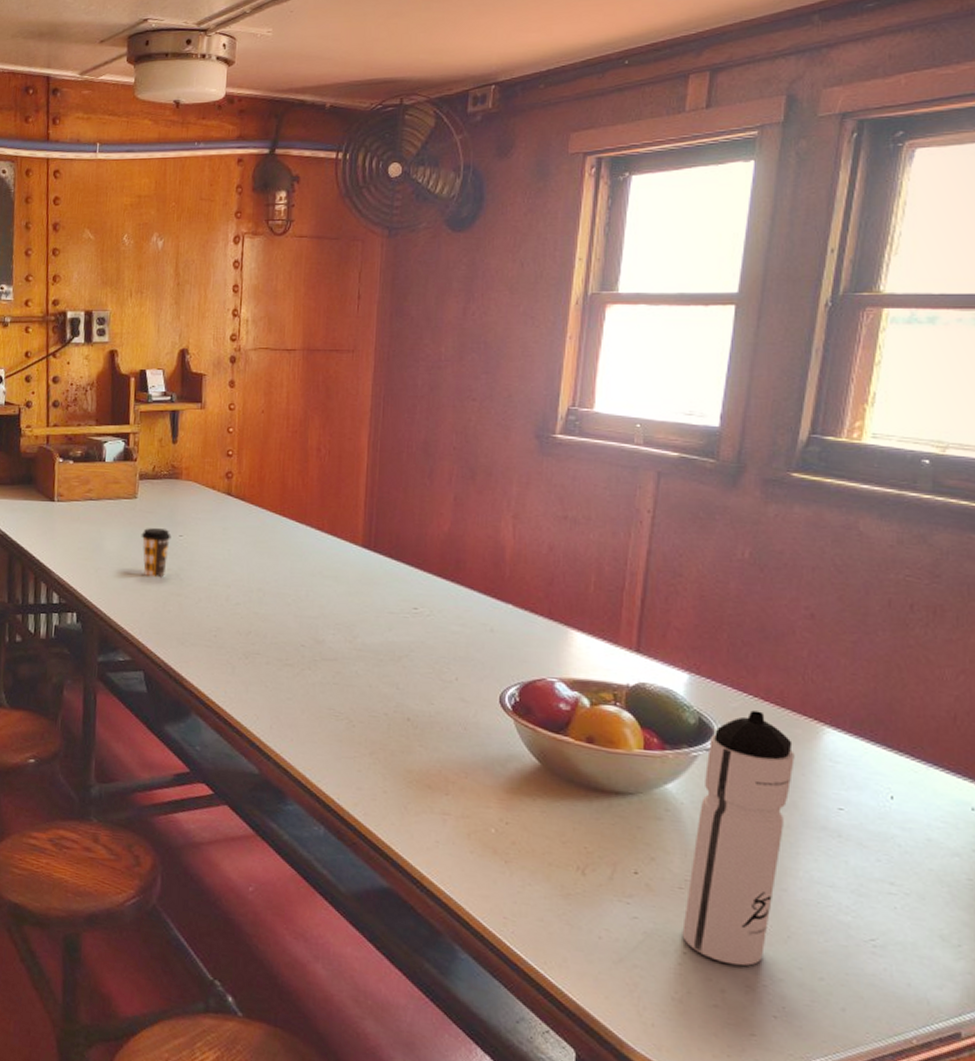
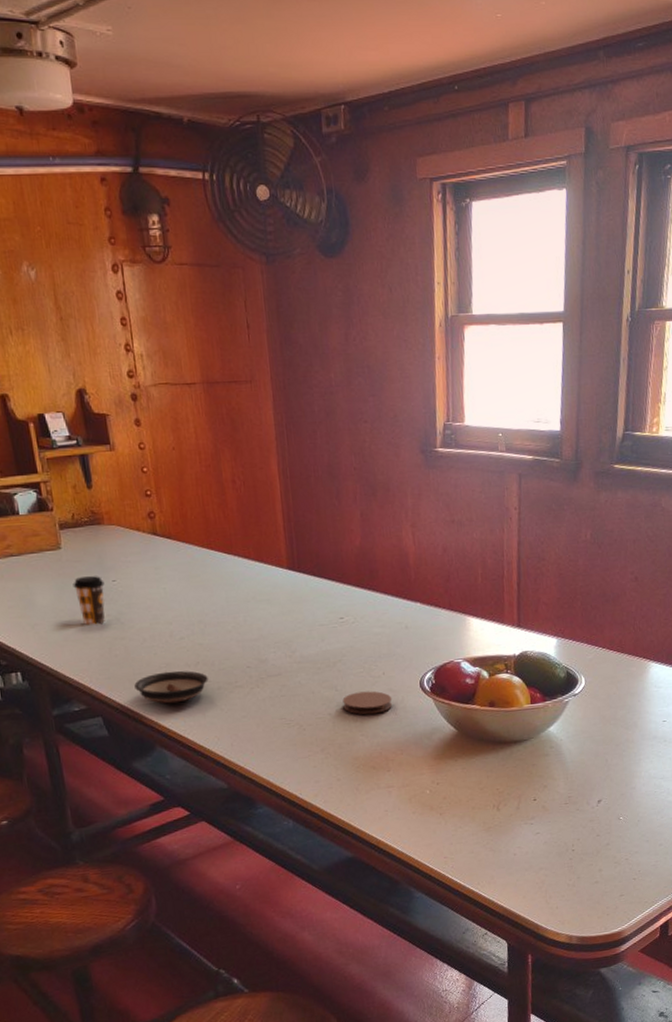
saucer: none [181,636,258,672] -> present [134,670,208,704]
coaster: none [403,694,463,725] -> present [342,691,393,715]
water bottle: present [682,710,795,966] -> none [570,658,633,851]

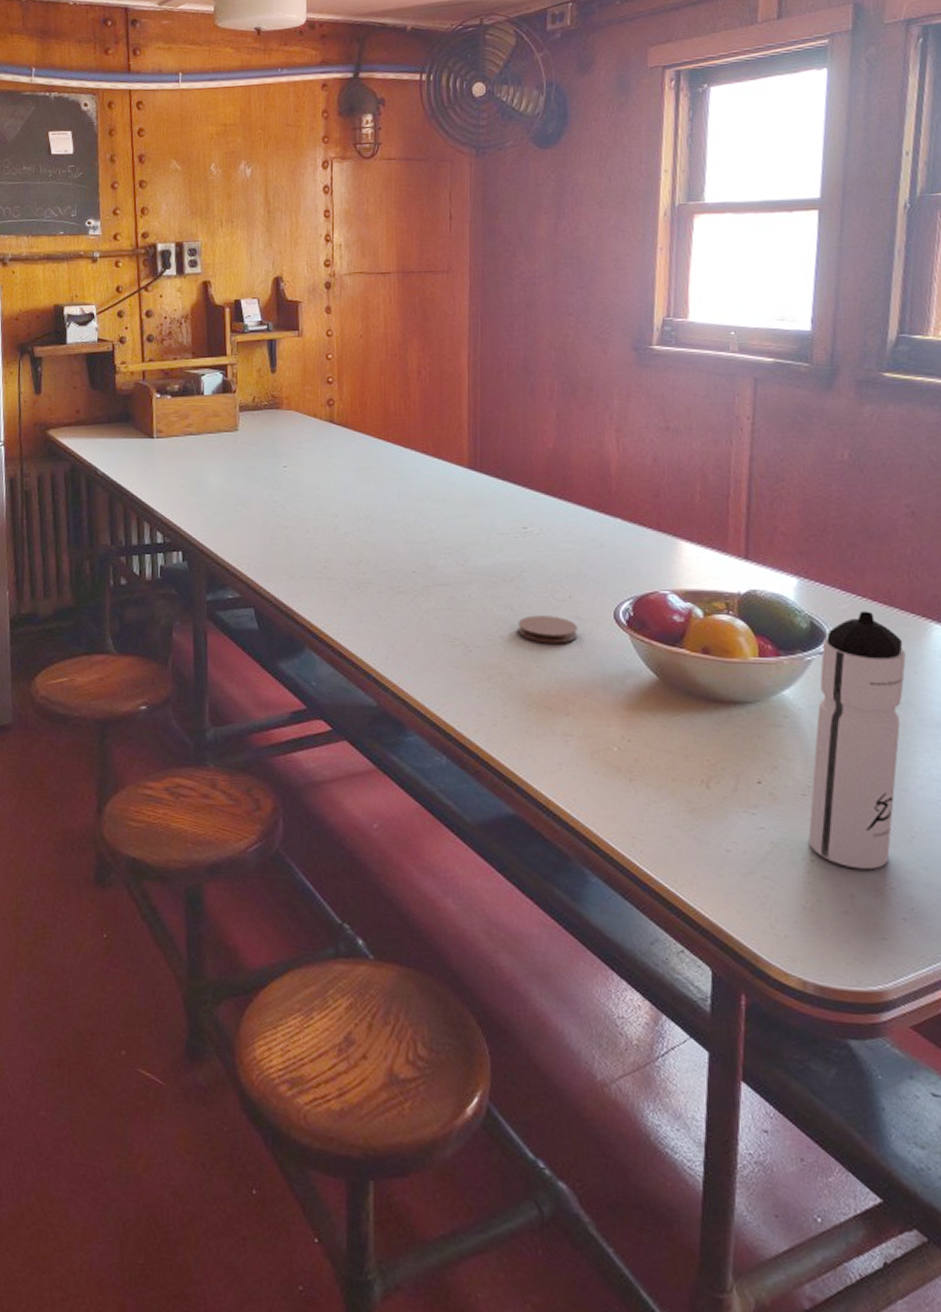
coffee cup: present [73,576,105,626] -> none [244,460,275,511]
saucer: present [134,670,208,704] -> none [291,567,369,603]
water bottle: none [570,658,633,851] -> present [808,611,906,870]

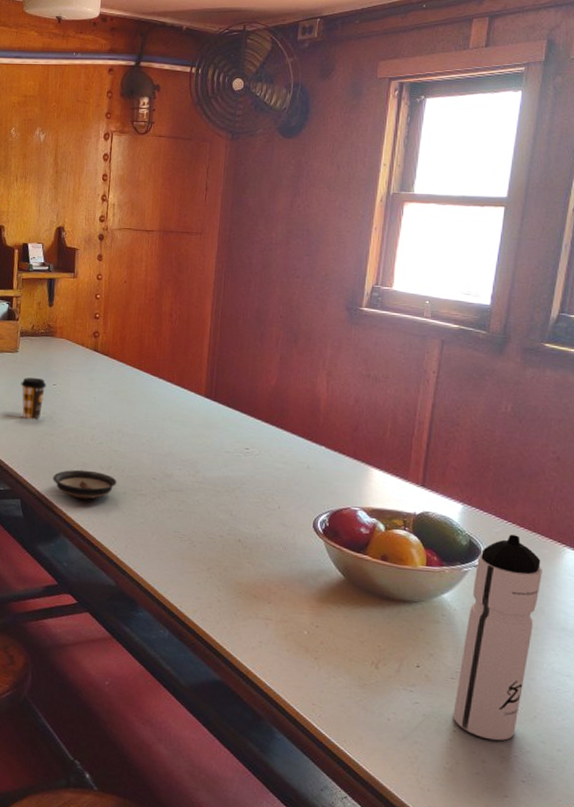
coffee cup: none [244,460,275,511] -> present [21,377,47,420]
saucer: none [291,567,369,603] -> present [53,469,117,500]
coaster: present [518,615,579,644] -> none [235,520,284,545]

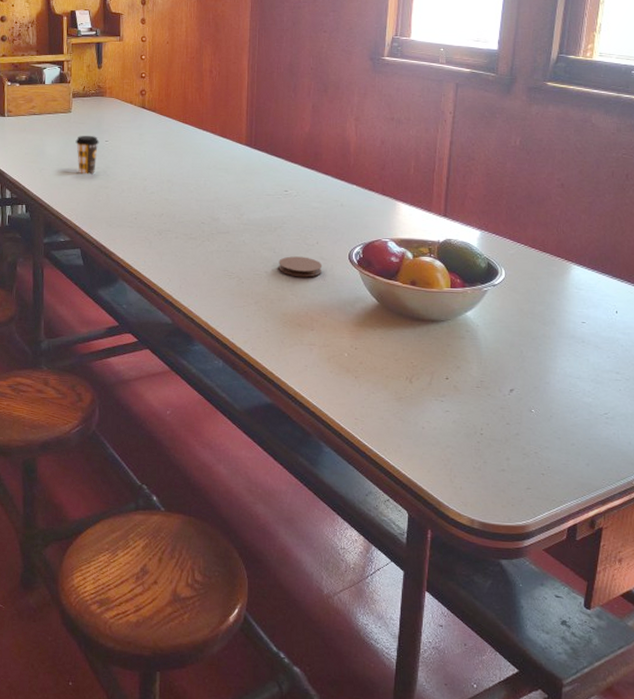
saucer: present [53,469,117,500] -> none [109,218,169,246]
coaster: none [235,520,284,545] -> present [278,256,323,278]
water bottle: present [453,534,542,741] -> none [479,255,553,440]

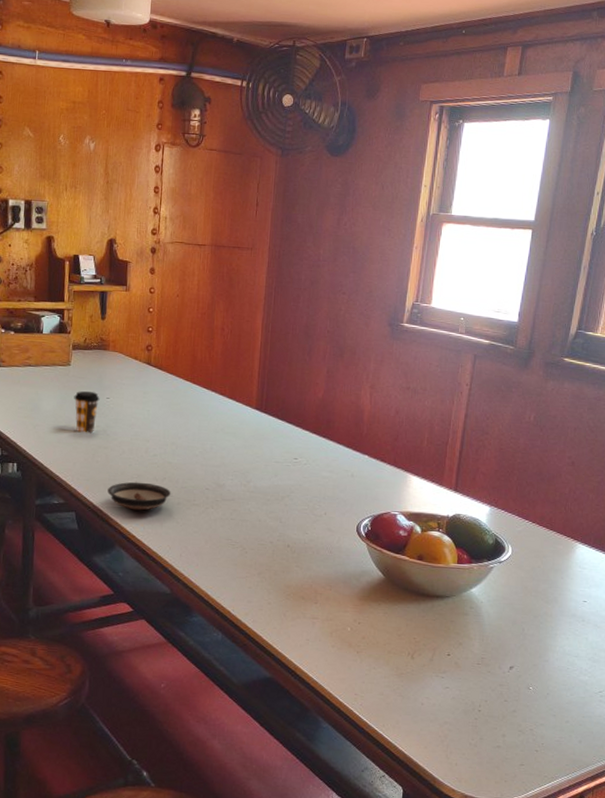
saucer: none [109,218,169,246] -> present [107,481,171,511]
coaster: present [278,256,323,278] -> none [284,526,330,549]

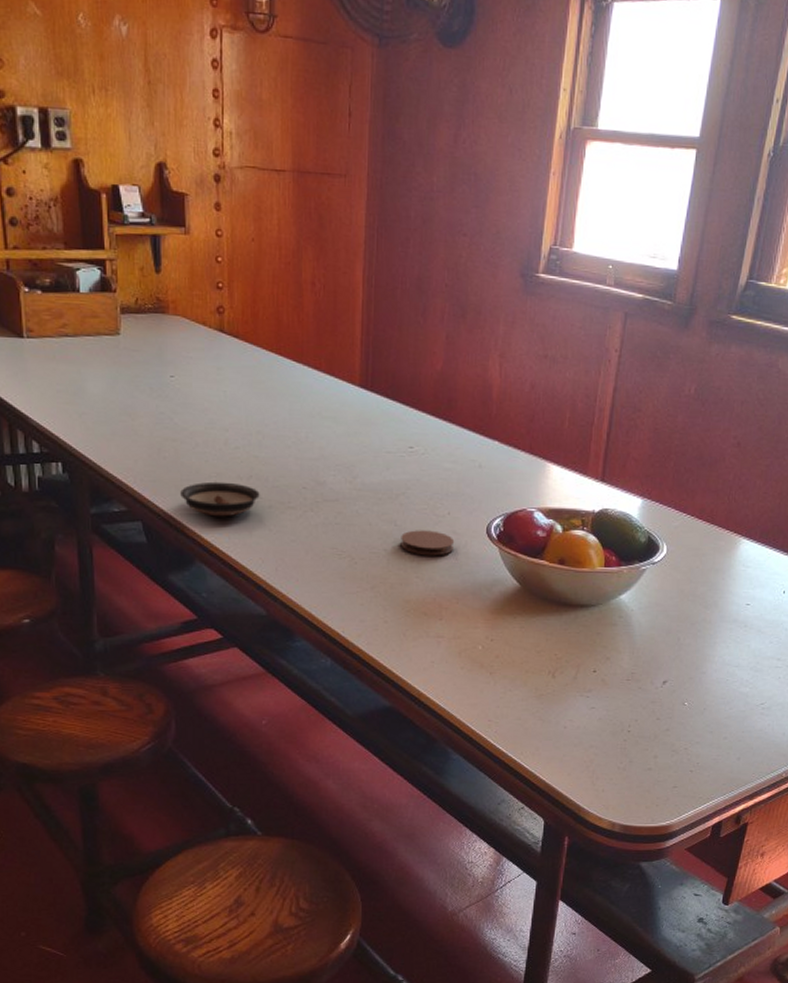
coffee cup: present [74,391,100,433] -> none [128,368,162,422]
coaster: none [284,526,330,549] -> present [400,530,455,556]

